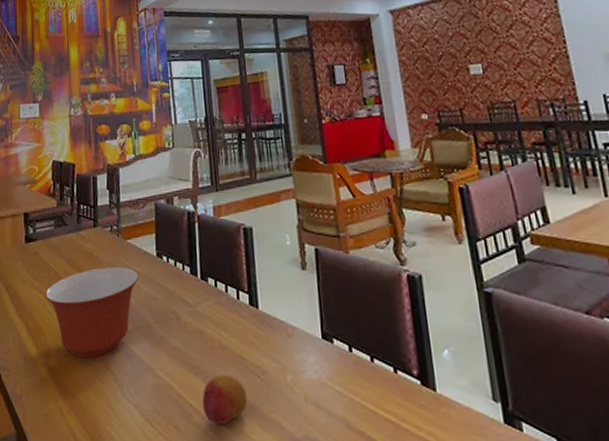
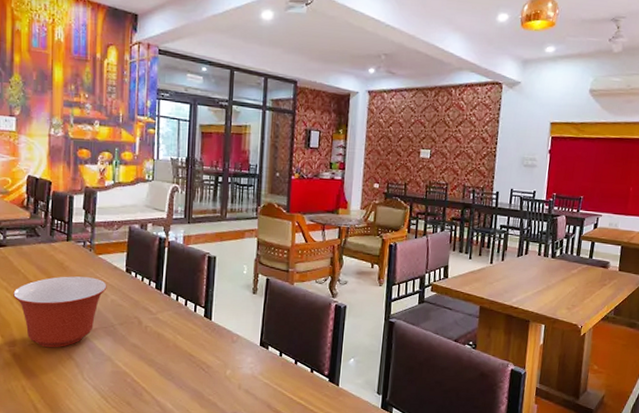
fruit: present [202,374,248,425] -> none [153,366,192,403]

